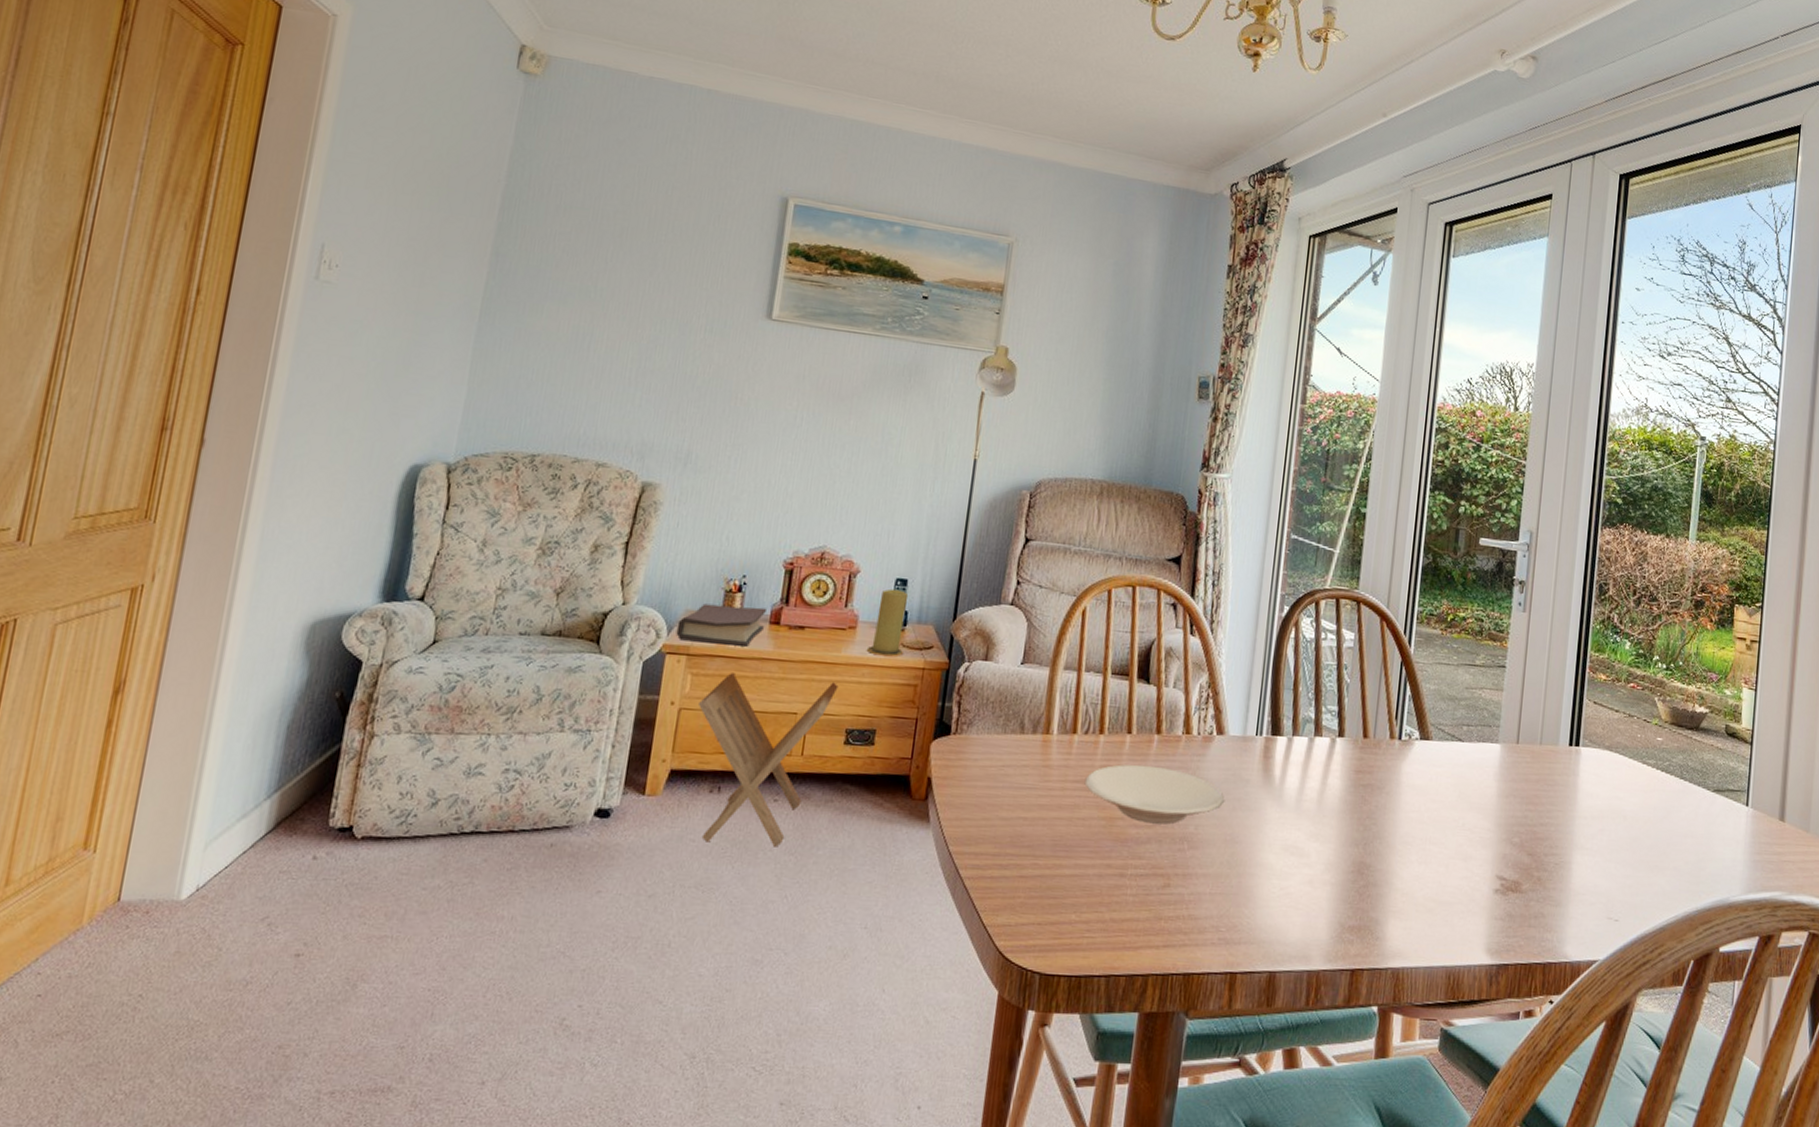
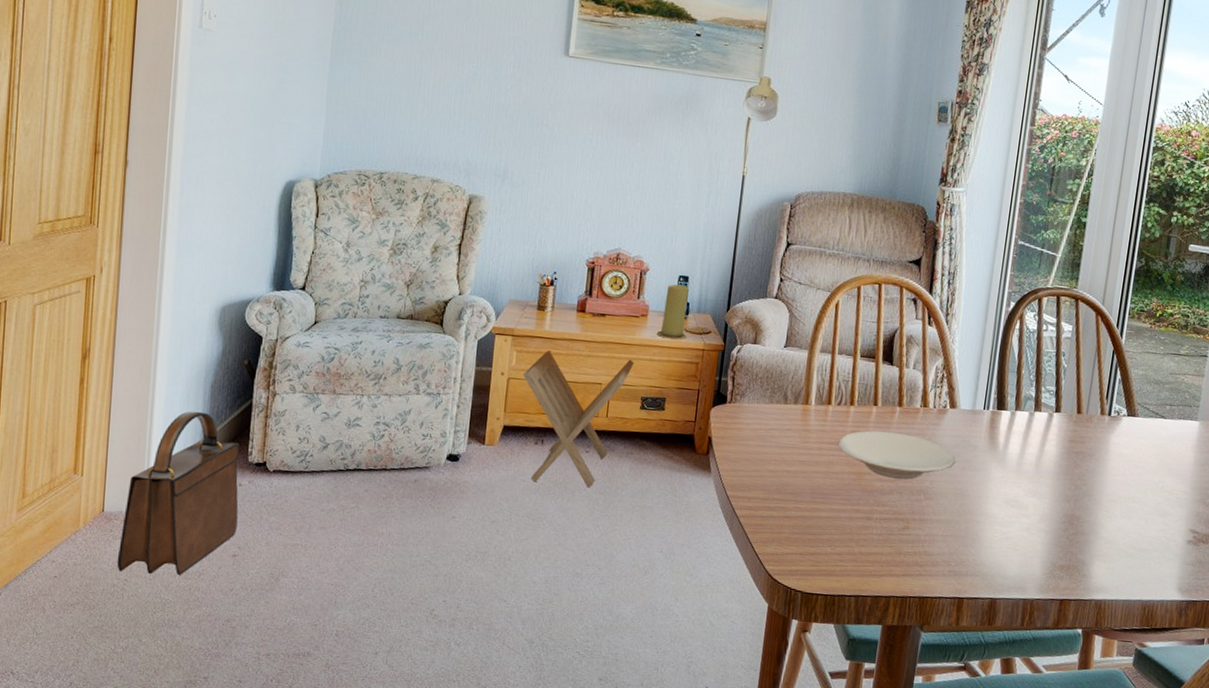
handbag: none [130,760,319,986] -> present [117,411,239,575]
hardback book: present [676,603,766,647] -> none [502,294,574,330]

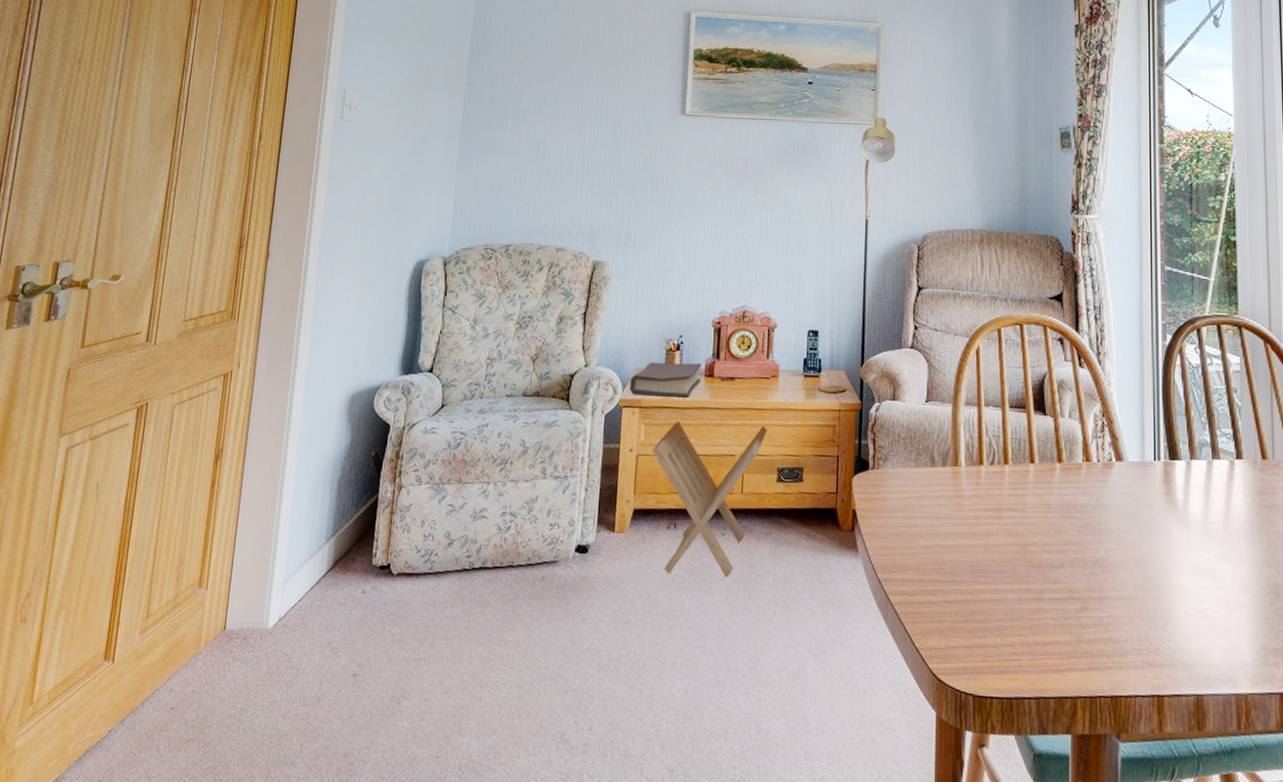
handbag: present [117,411,239,575] -> none [235,510,364,701]
hardback book: none [502,294,574,330] -> present [629,362,701,398]
candle: present [656,284,689,340] -> none [788,340,820,401]
saucer: present [837,430,956,480] -> none [995,492,1132,549]

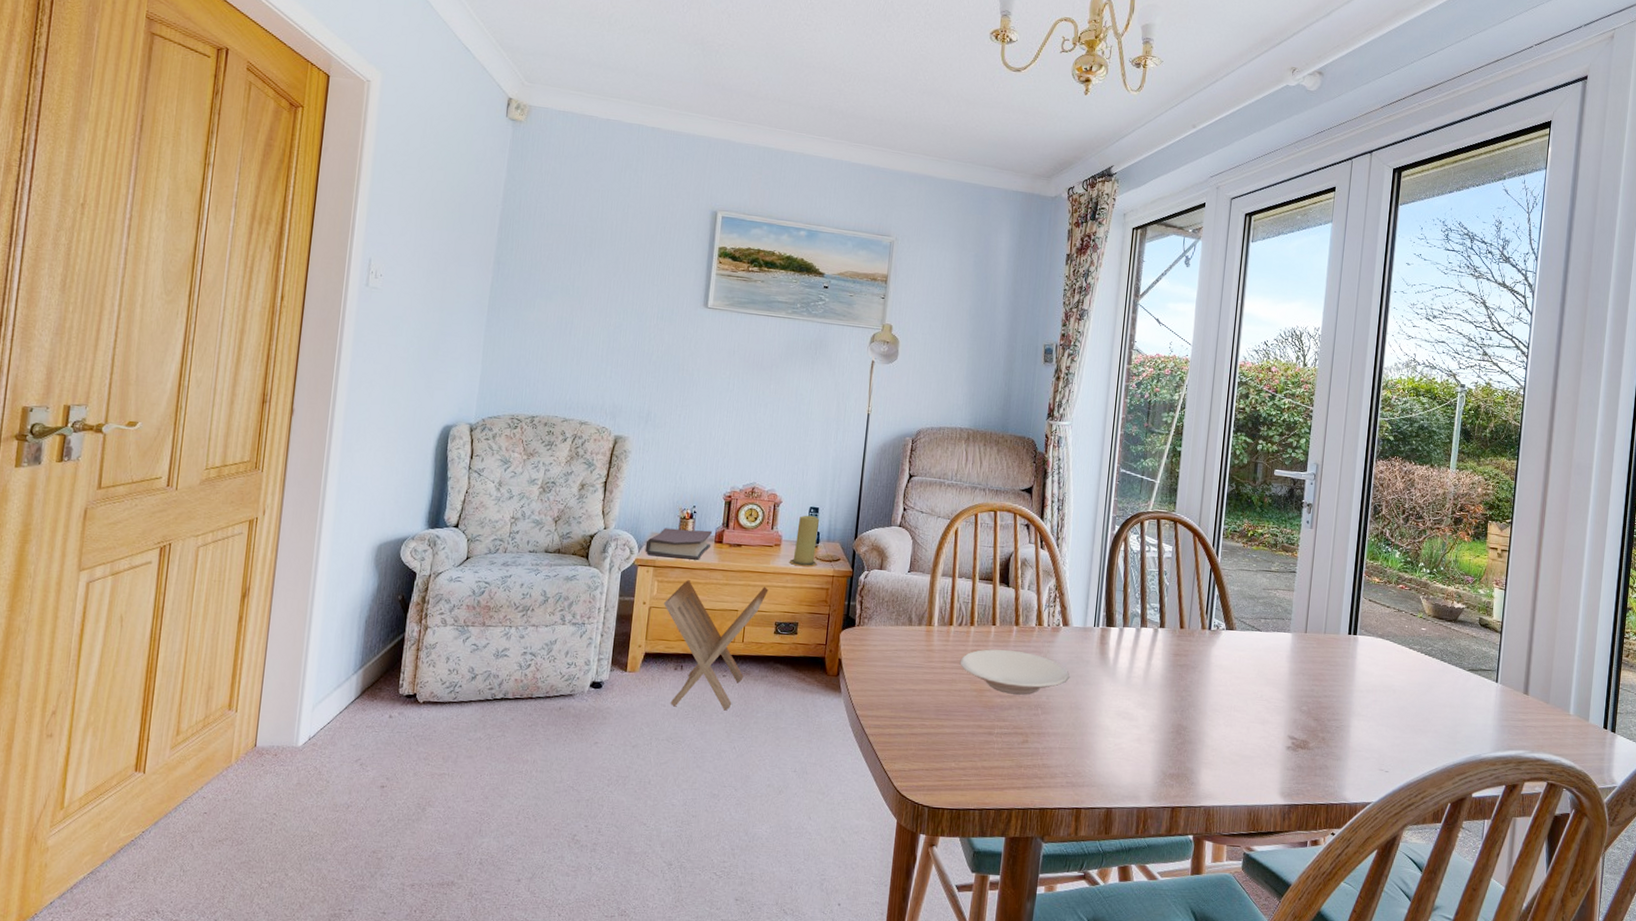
candle: none [788,340,820,401] -> present [789,515,819,567]
saucer: none [995,492,1132,549] -> present [959,649,1070,695]

